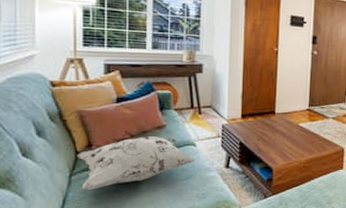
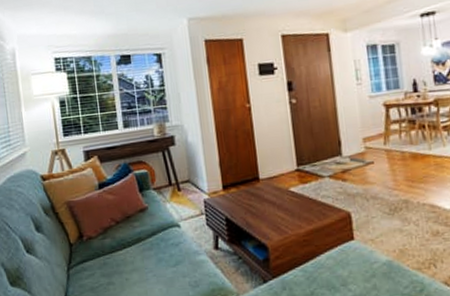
decorative pillow: present [77,135,197,190] -> none [71,220,184,283]

